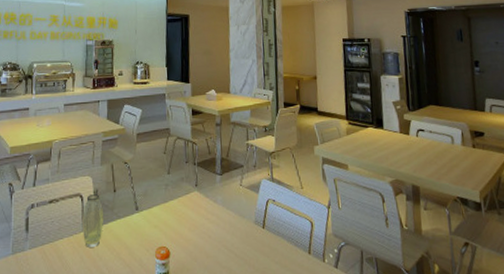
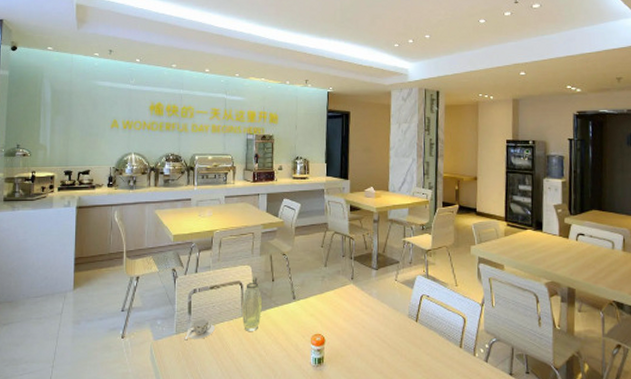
teacup: none [21,235,55,261] -> present [184,318,216,340]

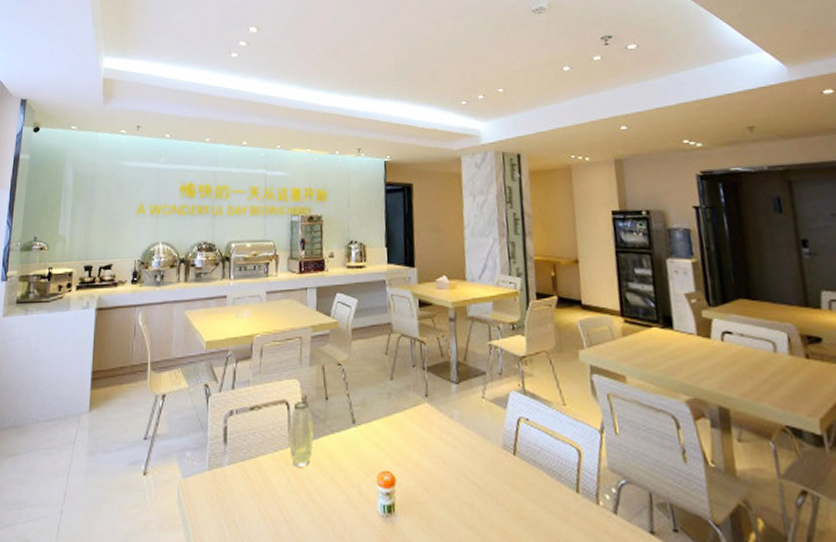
teacup: present [184,318,216,340] -> none [219,449,257,479]

